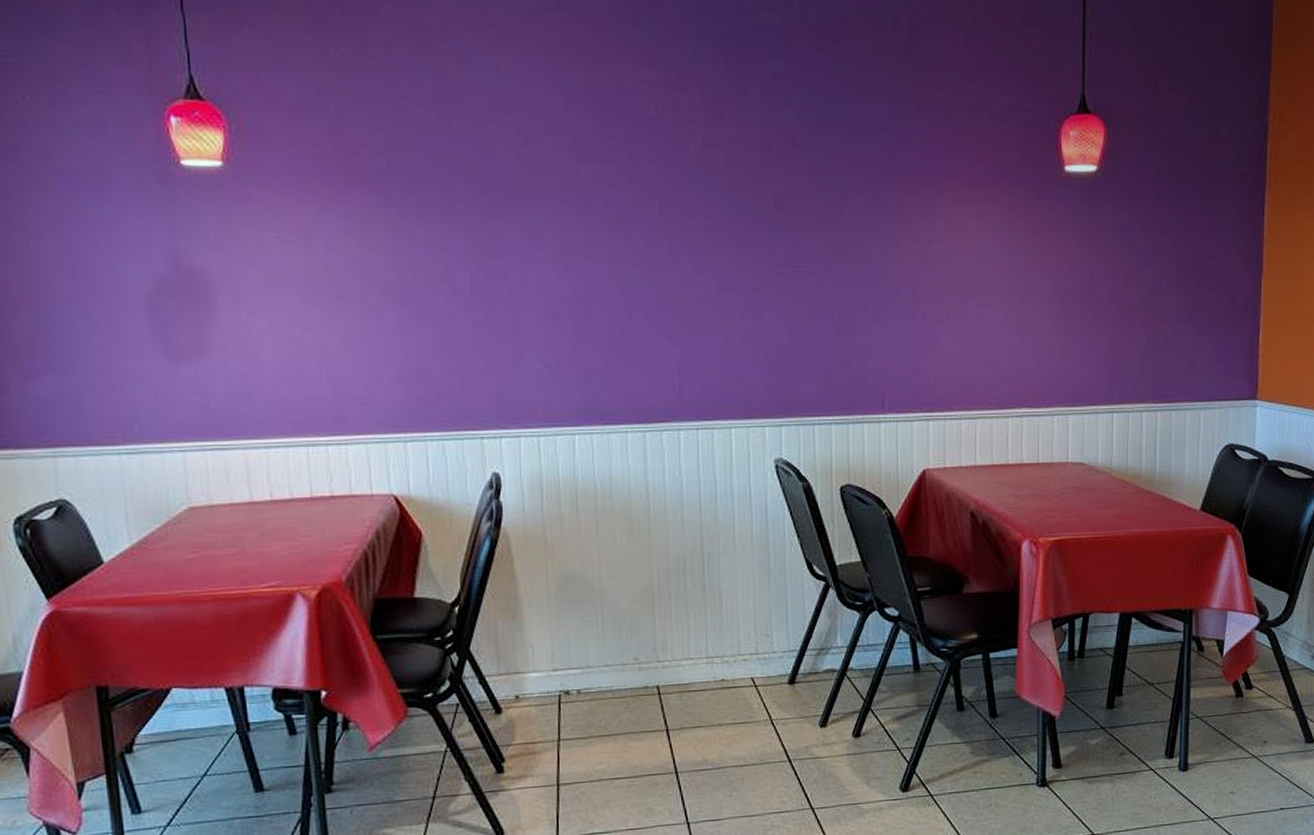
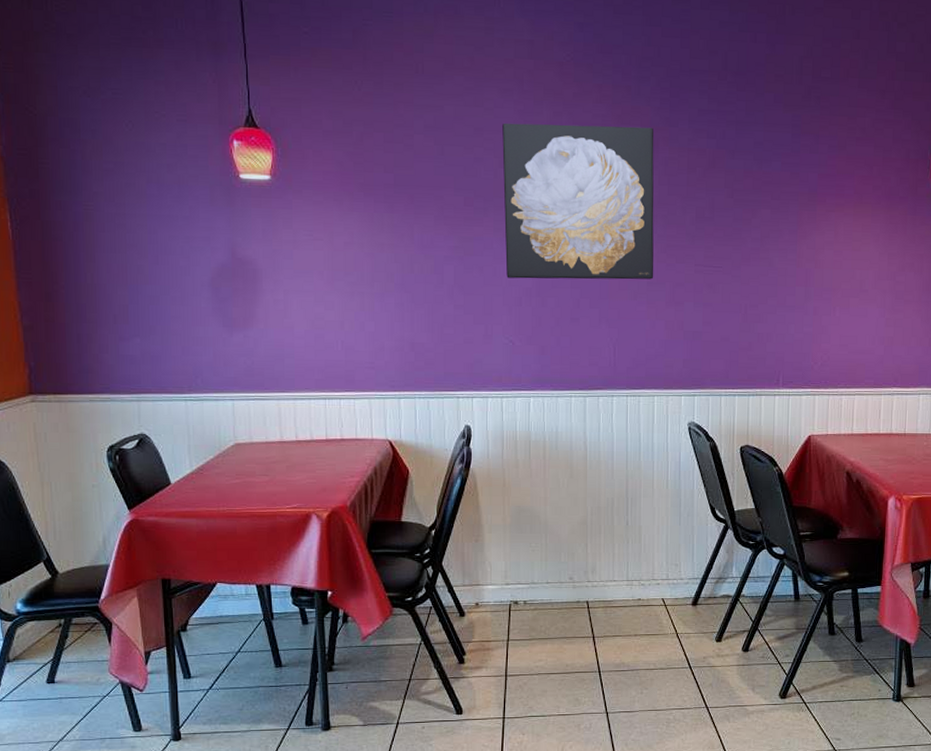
wall art: none [525,91,725,287] -> present [502,123,654,280]

